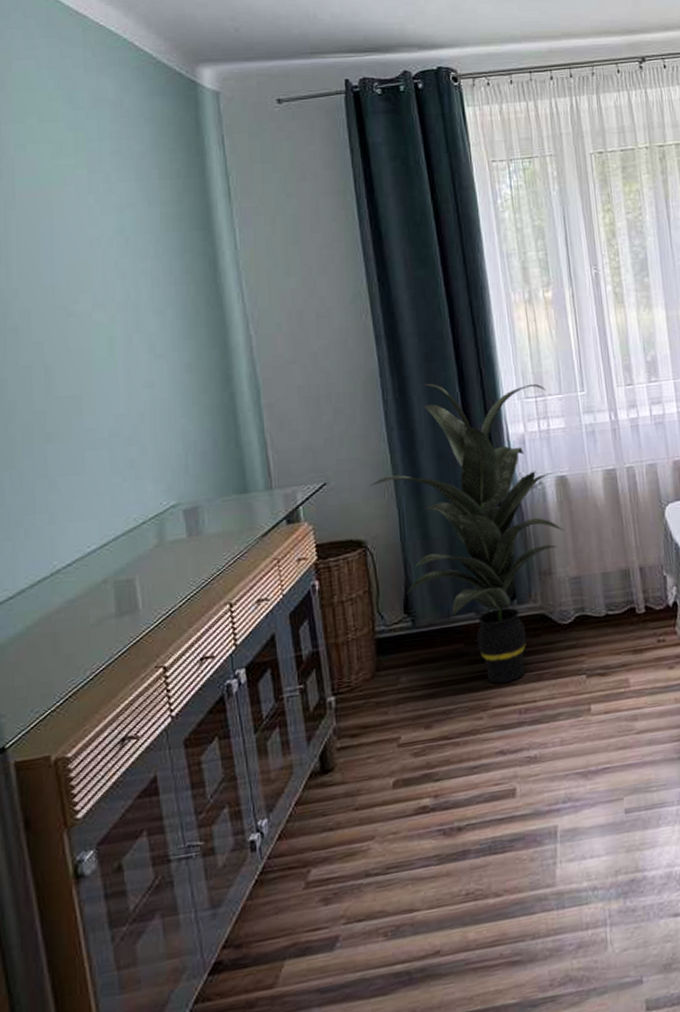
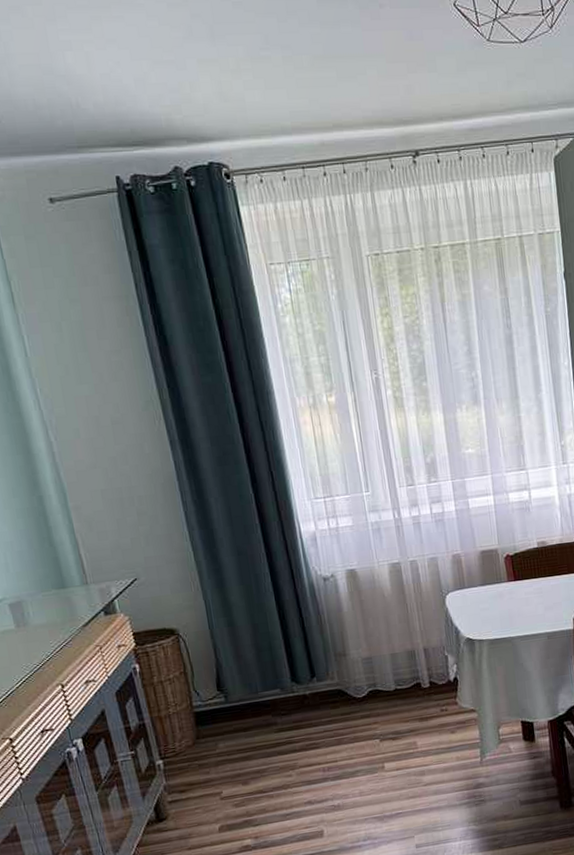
indoor plant: present [369,383,564,684] -> none [176,485,356,748]

